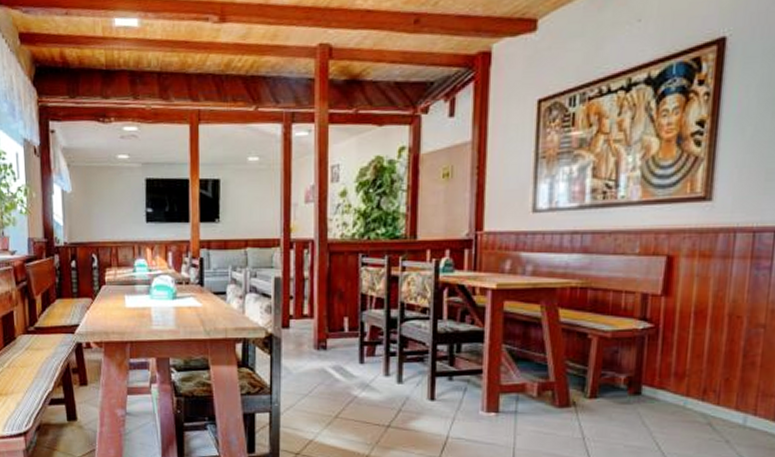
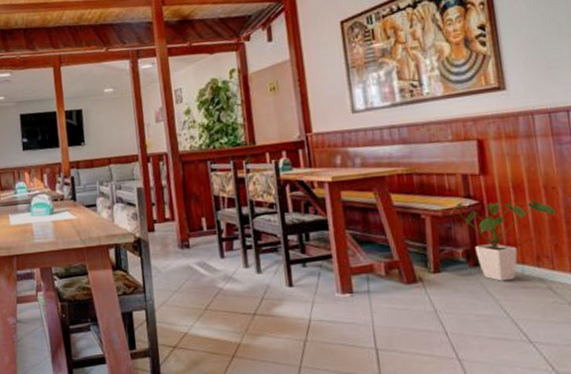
house plant: none [620,325,735,413] -> present [450,200,556,281]

